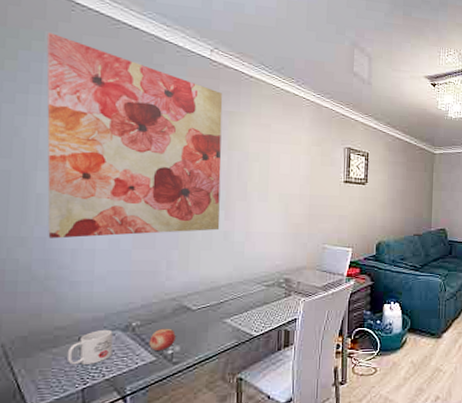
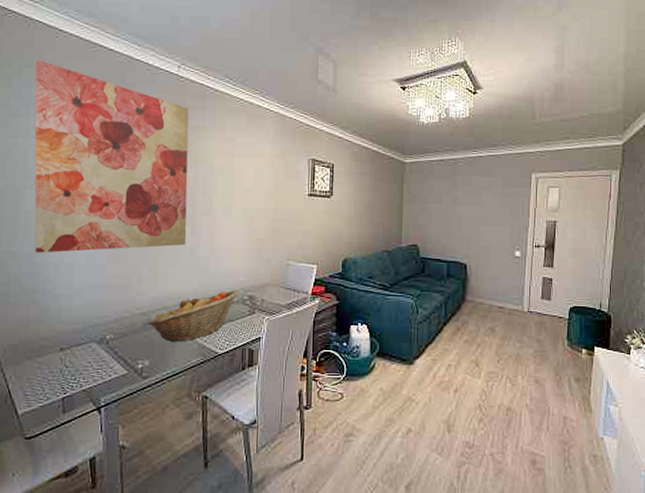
mug: present [66,330,113,365] -> none [49,342,90,375]
fruit: present [149,328,176,350] -> none [121,342,145,364]
fruit basket: none [178,274,274,327] -> present [148,291,238,343]

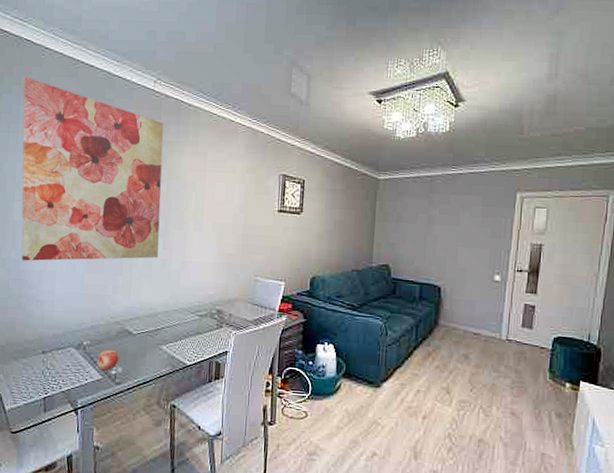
fruit: none [121,342,145,364] -> present [97,349,119,370]
fruit basket: present [148,291,238,343] -> none [121,304,207,352]

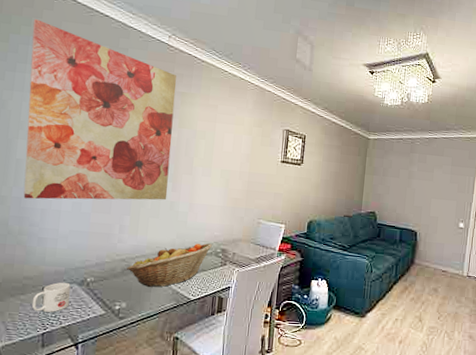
mug: none [33,346,68,376] -> present [31,283,71,312]
fruit: present [97,349,119,370] -> none [100,285,123,305]
fruit basket: none [121,304,207,352] -> present [127,243,212,288]

